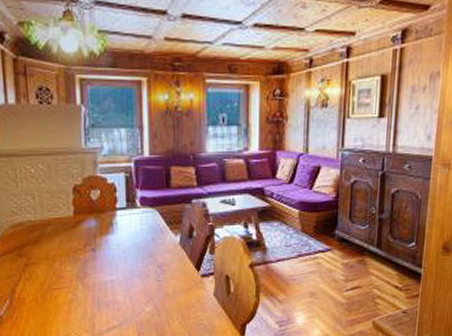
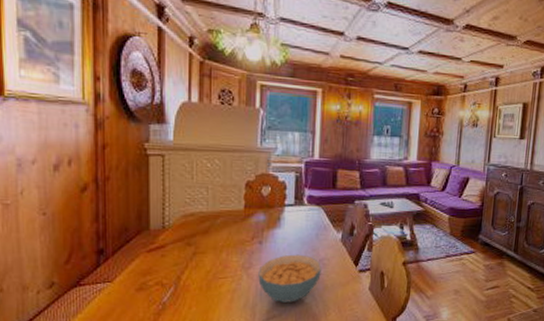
cereal bowl: none [94,261,161,312] -> present [258,254,321,302]

